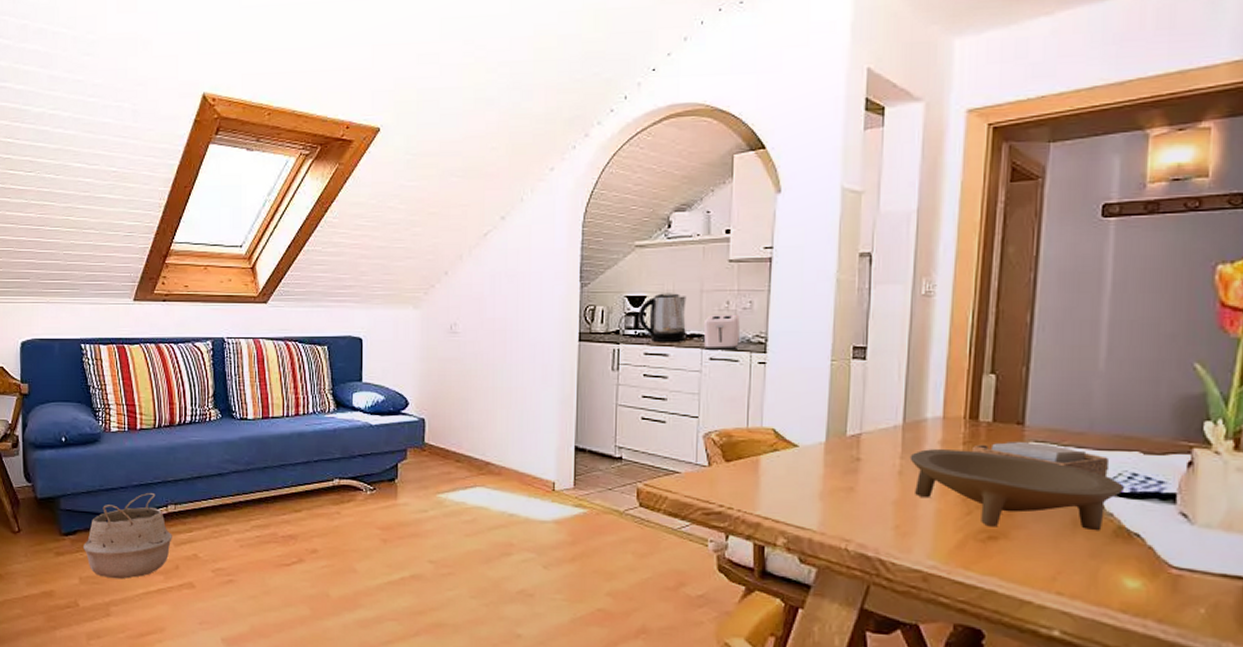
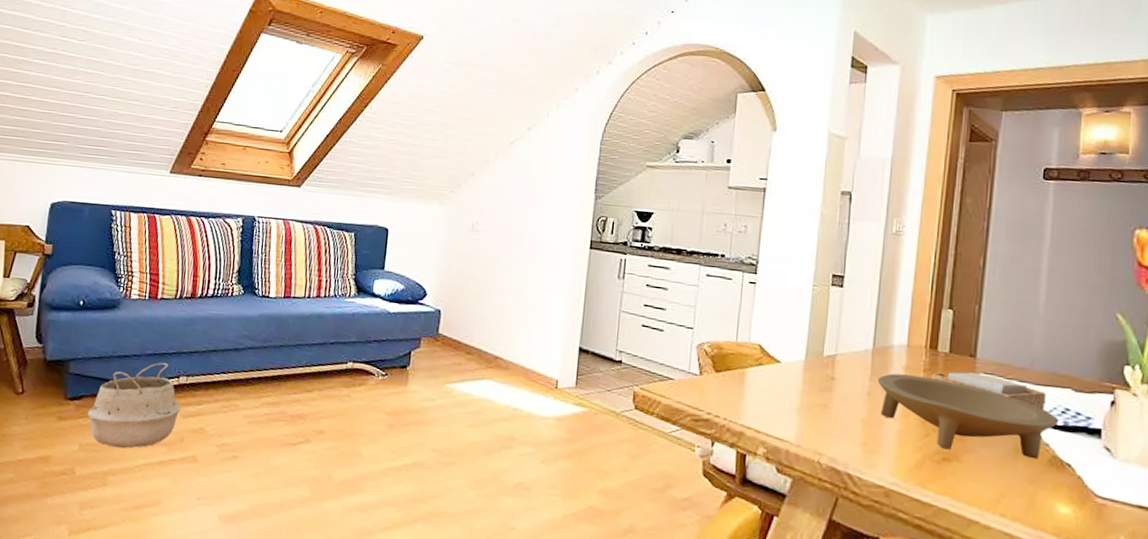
kettle: present [638,293,687,343] -> none [645,211,689,258]
toaster: present [701,314,740,350] -> none [700,234,735,269]

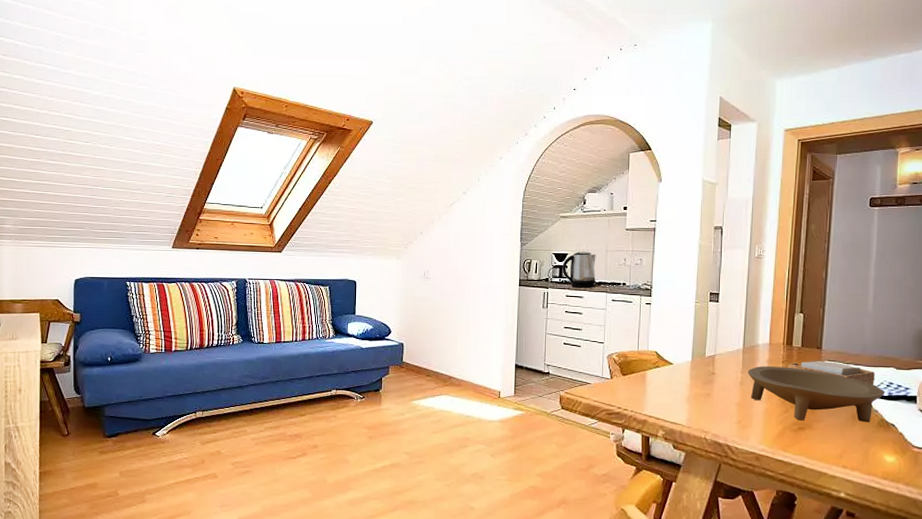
woven basket: present [87,362,181,449] -> none [123,401,200,472]
kettle: none [645,211,689,258] -> present [562,251,597,289]

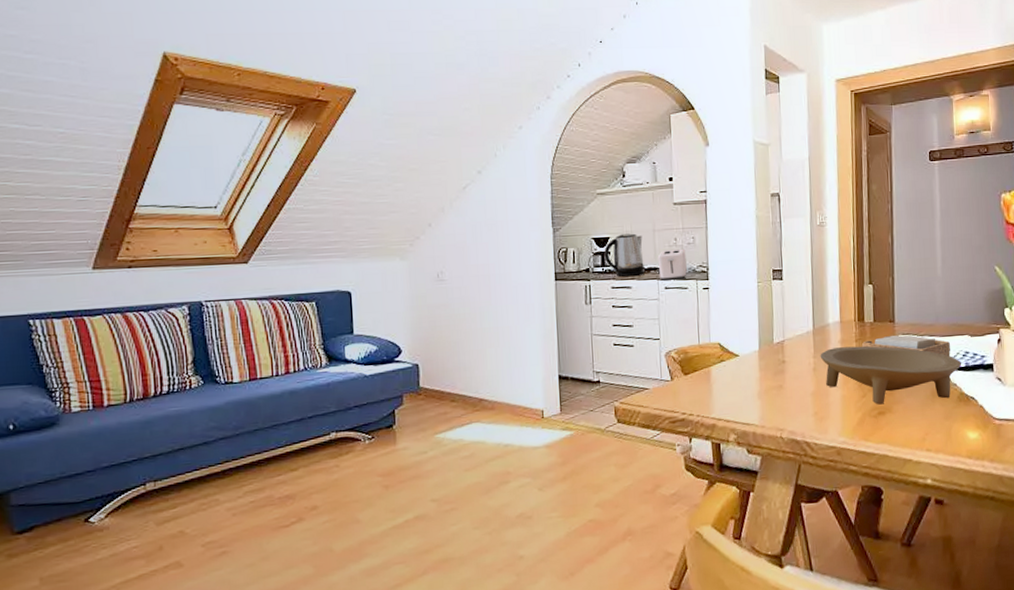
toaster: none [606,268,633,294] -> present [657,248,687,280]

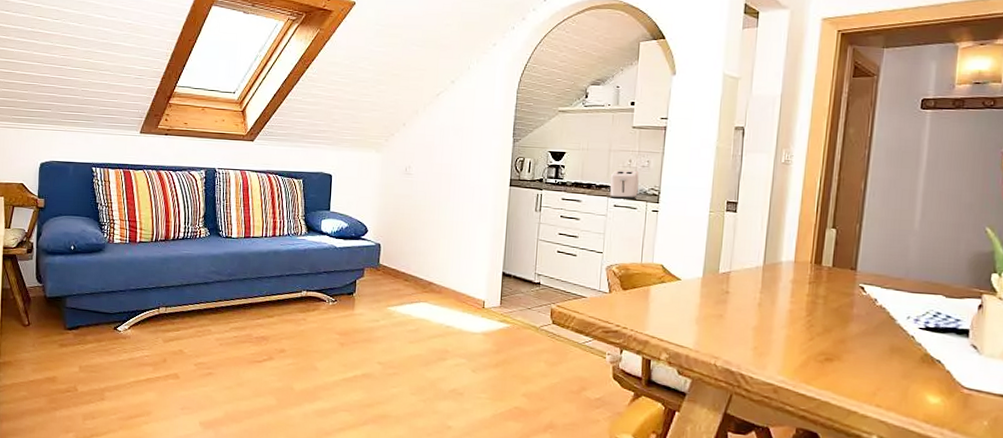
kettle: present [604,233,646,278] -> none [558,150,598,192]
bowl: present [820,345,961,405] -> none [767,286,930,357]
napkin holder: present [861,335,951,357] -> none [815,282,919,315]

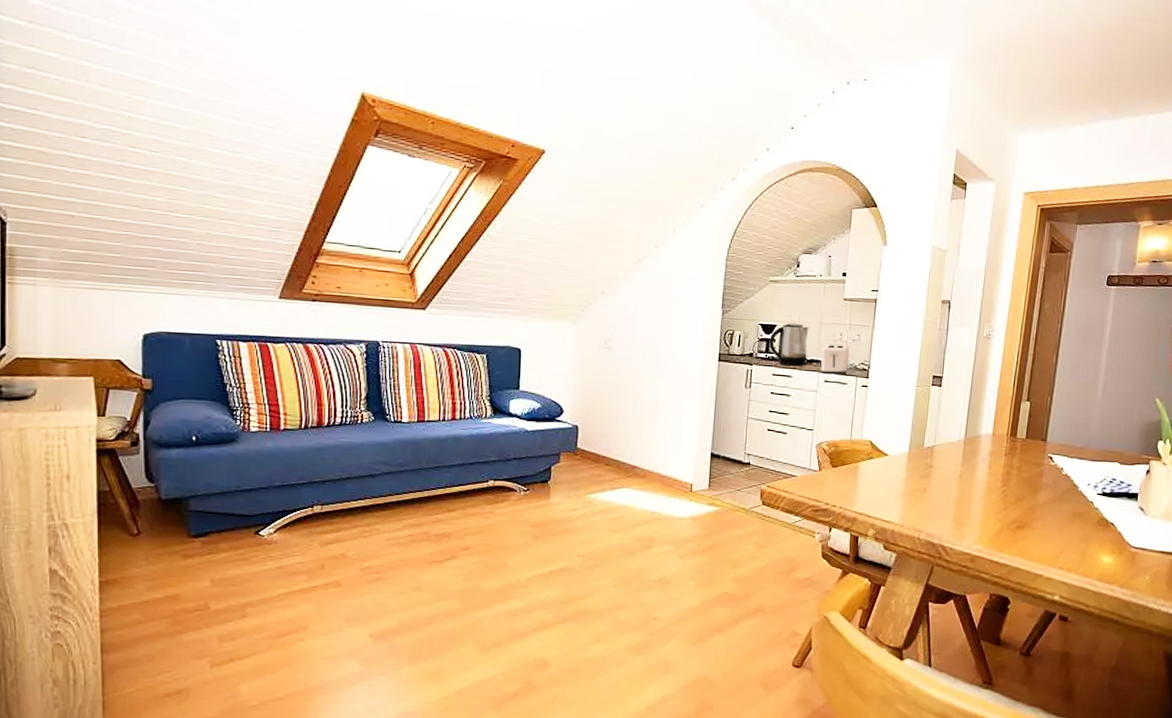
kettle: none [558,150,598,192] -> present [769,323,809,367]

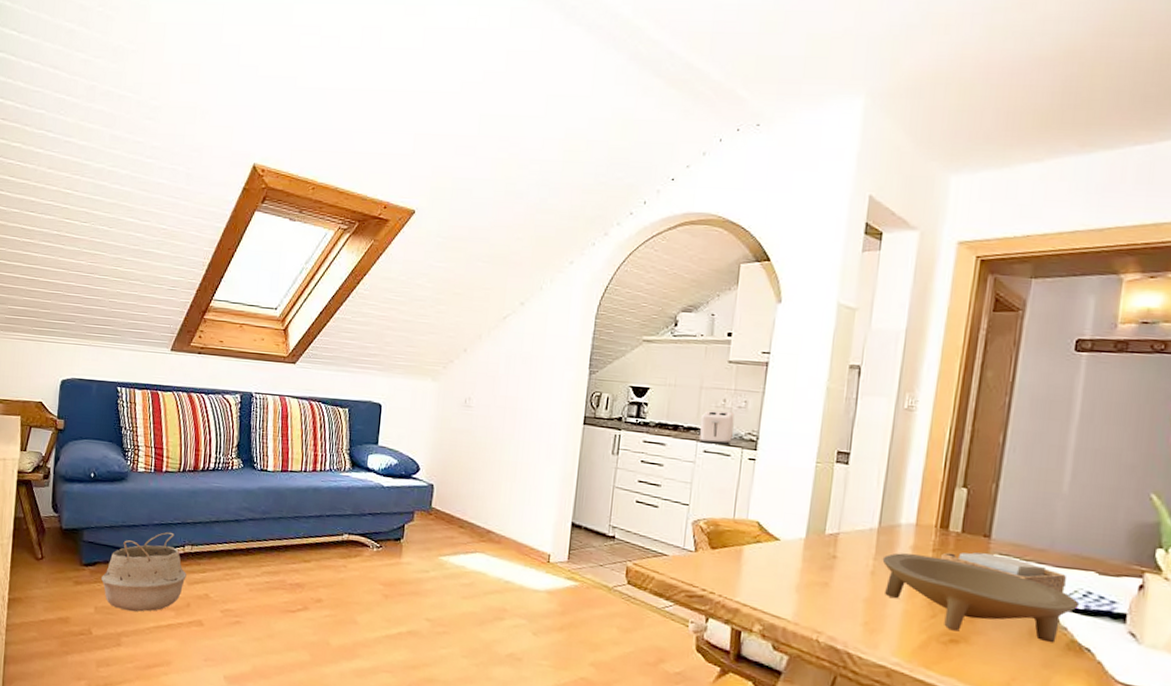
woven basket: none [215,493,318,580] -> present [100,531,187,612]
kettle: present [769,323,809,367] -> none [640,386,687,434]
bowl: none [967,459,1106,521] -> present [882,553,1079,643]
napkin holder: none [1010,453,1098,482] -> present [940,552,1066,594]

